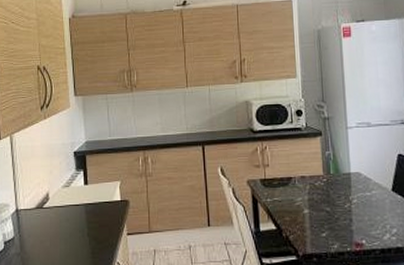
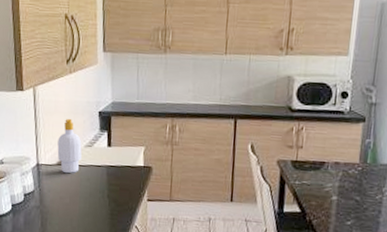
soap bottle: none [35,161,59,216] -> present [57,118,82,174]

